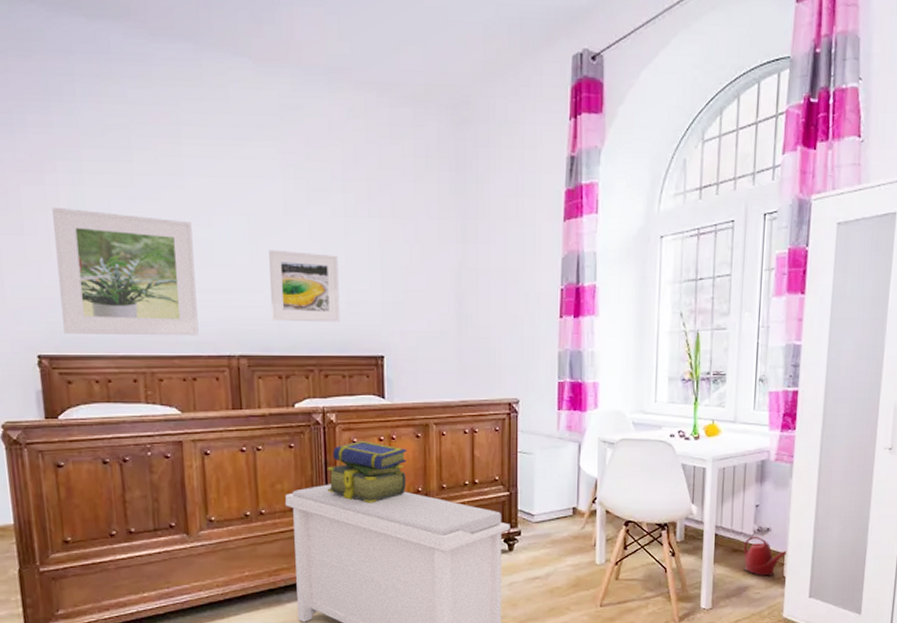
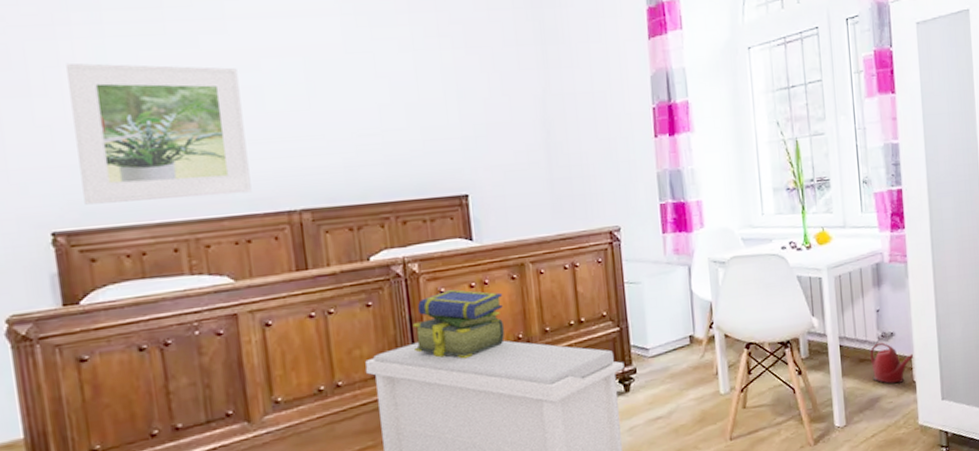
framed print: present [269,249,340,323] -> none [329,91,416,168]

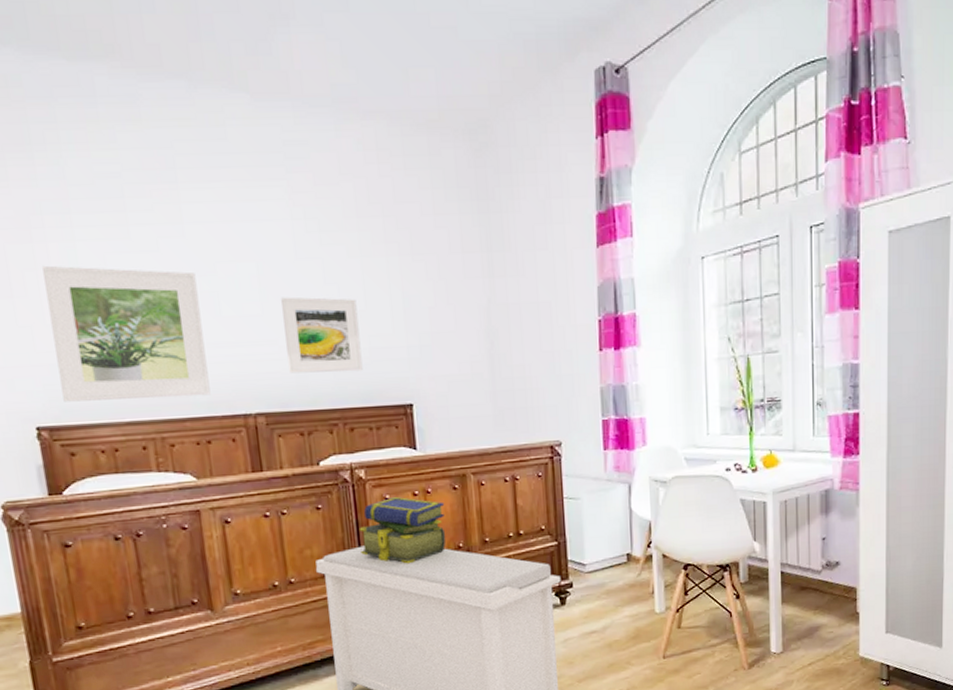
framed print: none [329,91,416,168] -> present [281,297,363,374]
watering can: present [870,342,914,384] -> none [813,571,859,614]

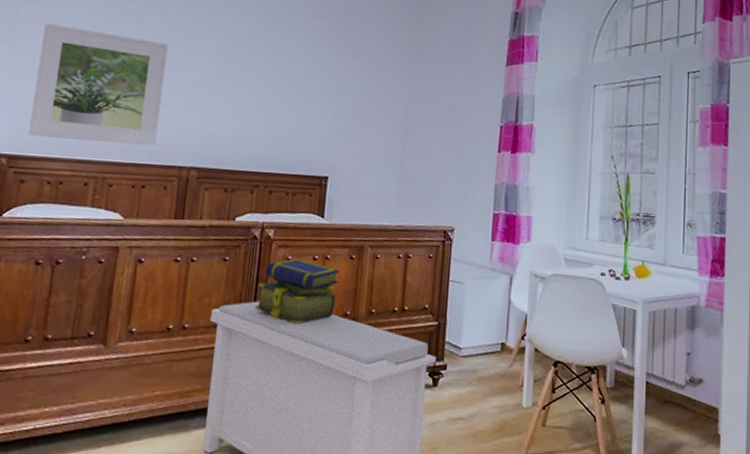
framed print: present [281,297,363,374] -> none [227,73,297,143]

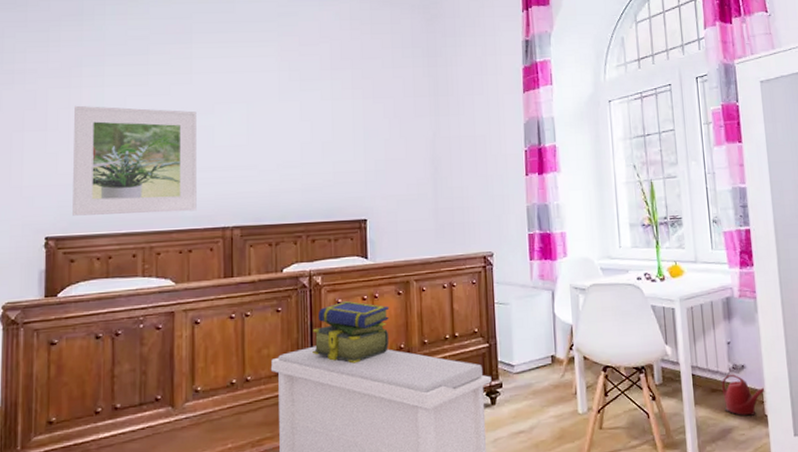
watering can: none [676,387,721,434] -> present [722,374,765,416]

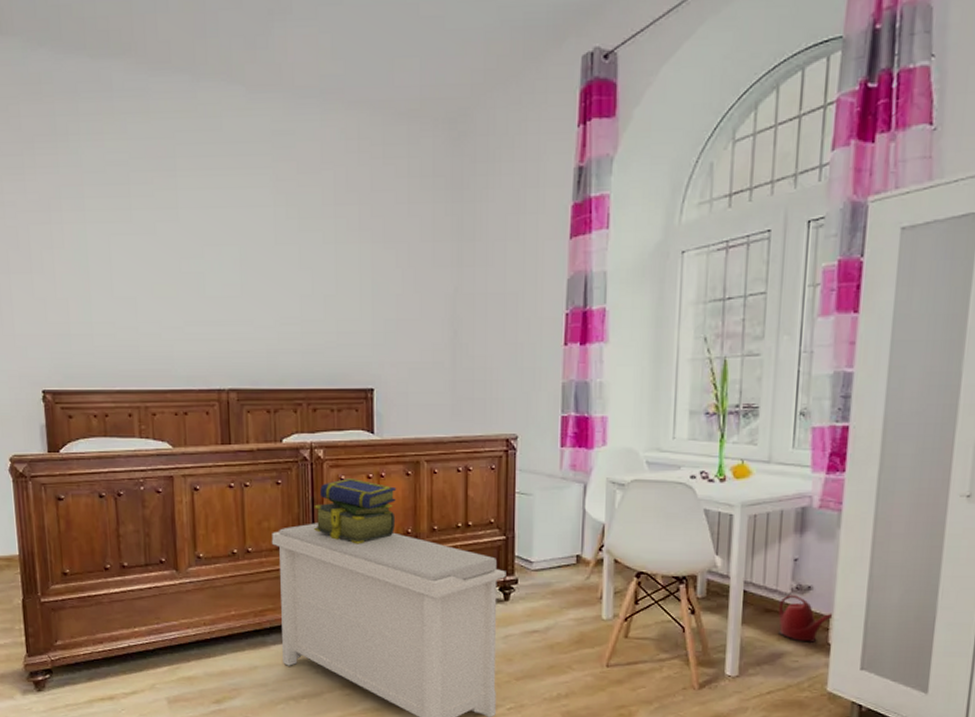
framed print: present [72,105,197,216] -> none [57,244,190,370]

